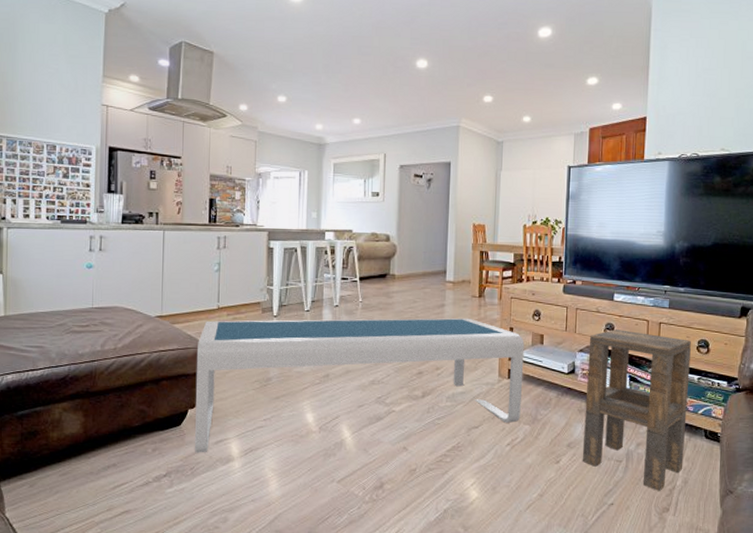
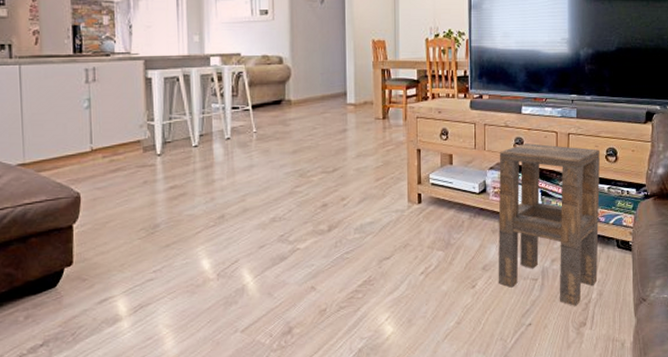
coffee table: present [194,318,525,453] -> none [69,142,434,316]

